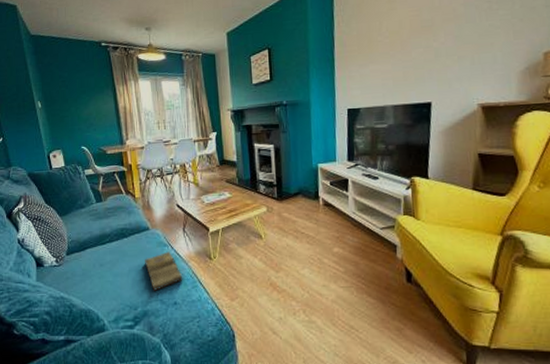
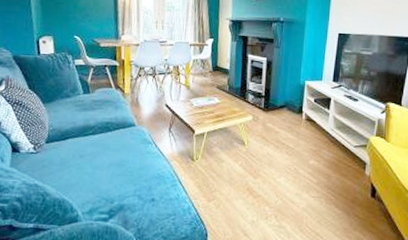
diary: present [145,251,183,291] -> none [127,149,164,186]

